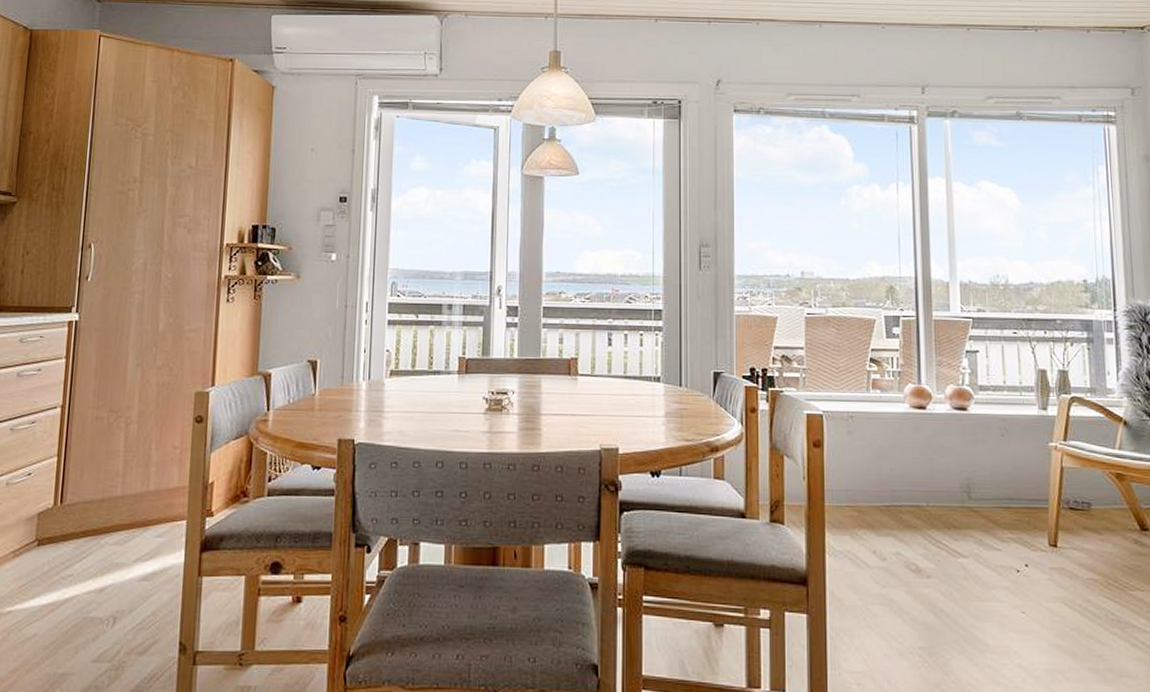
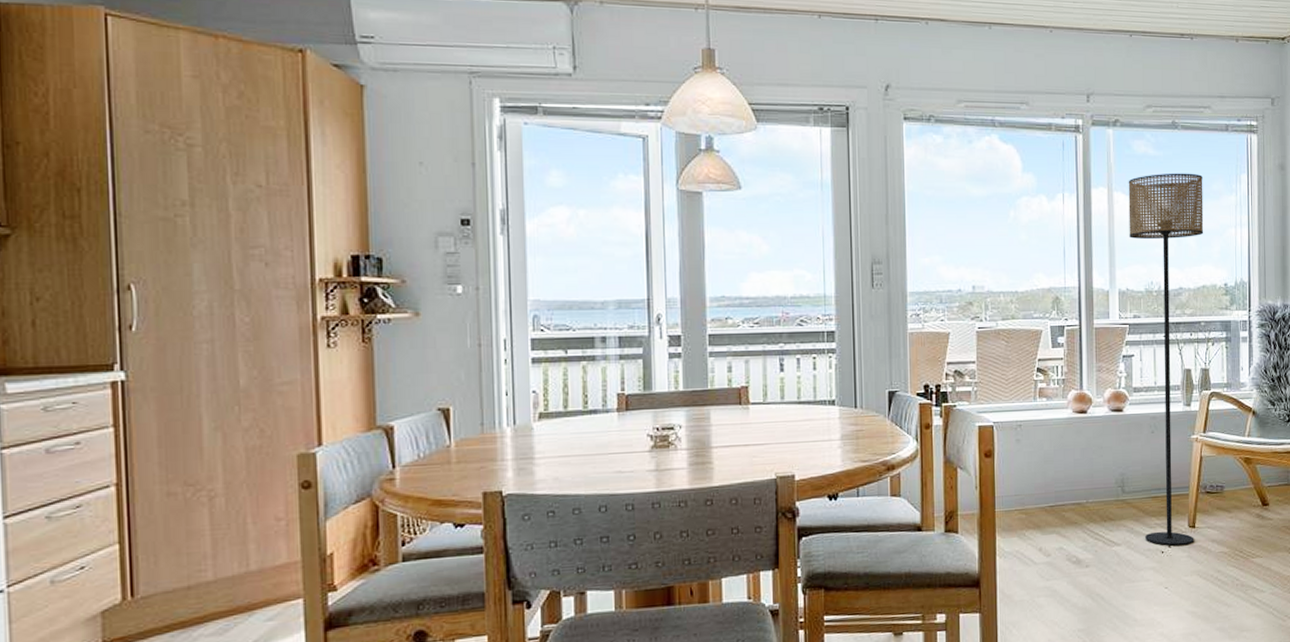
floor lamp: none [968,163,1057,565] -> present [1128,173,1204,546]

